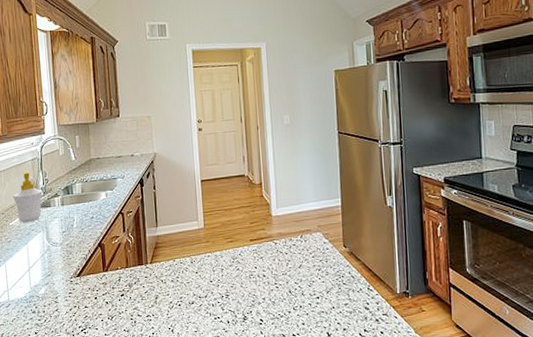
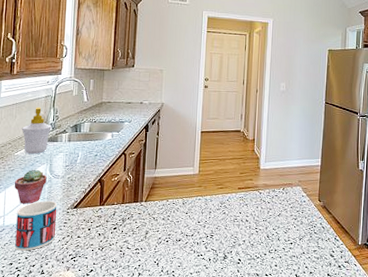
potted succulent: none [13,238,46,277] -> present [14,169,47,205]
mug: none [20,270,62,326] -> present [15,200,57,251]

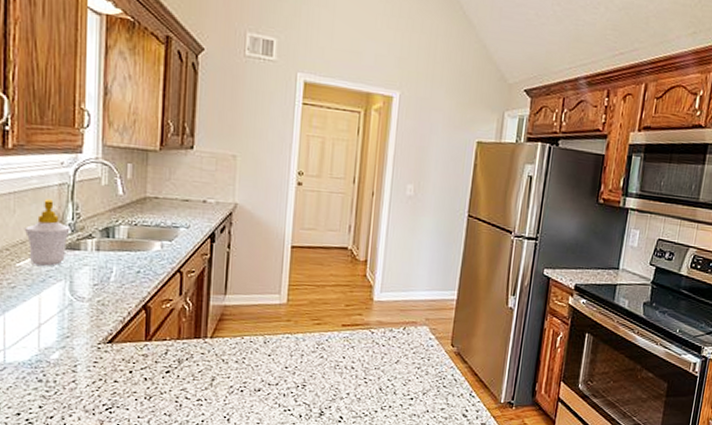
potted succulent: present [14,169,47,205] -> none [17,286,66,336]
mug: present [15,200,57,251] -> none [23,331,83,398]

